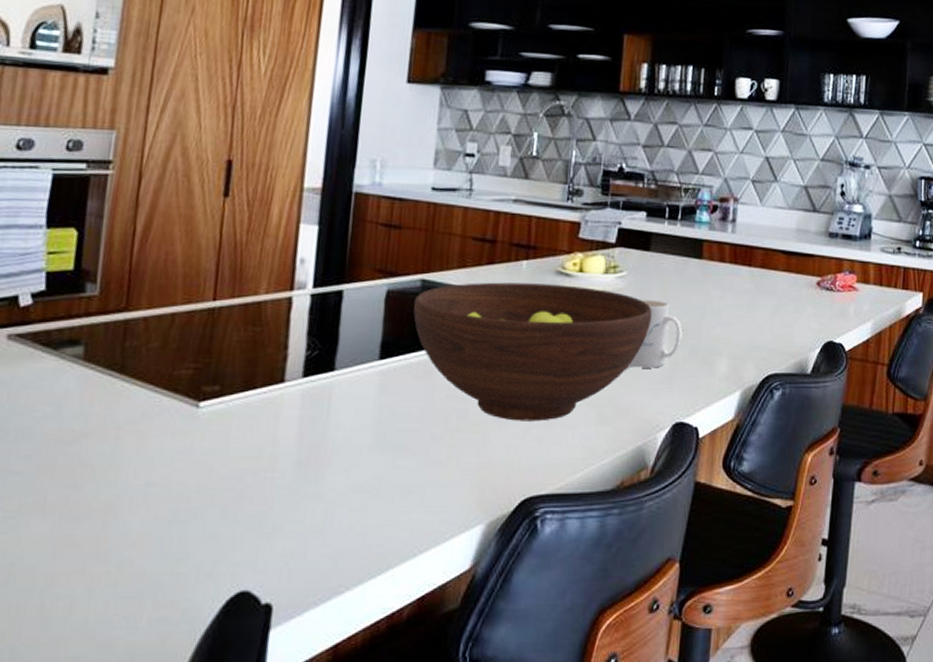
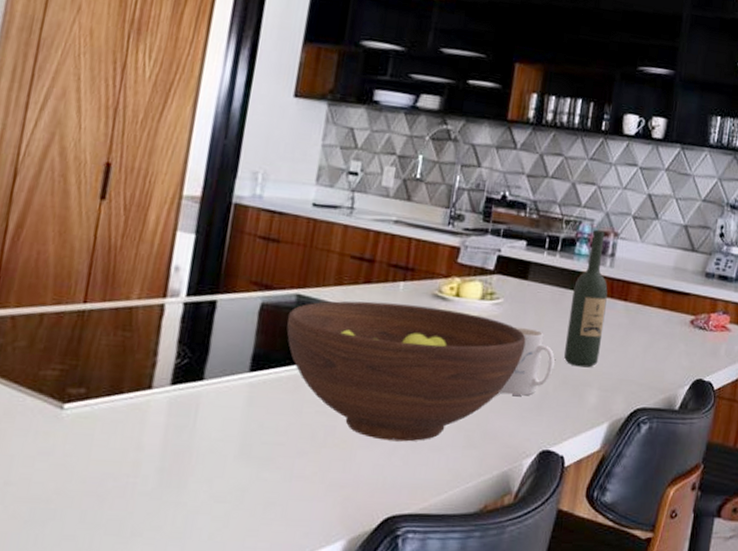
wine bottle: none [692,197,731,336] -> present [564,230,608,368]

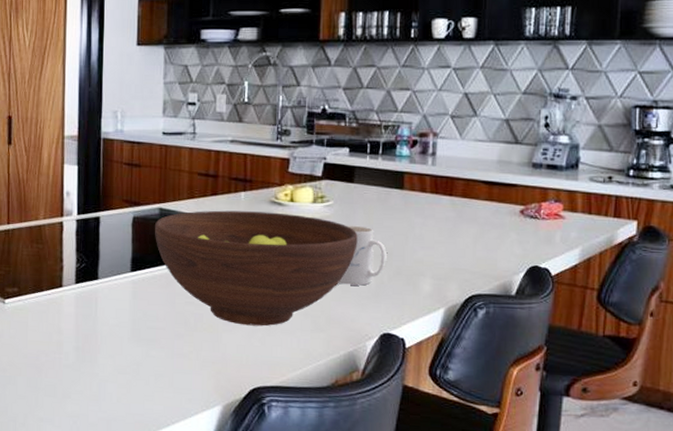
wine bottle: present [564,230,608,368] -> none [396,132,432,259]

